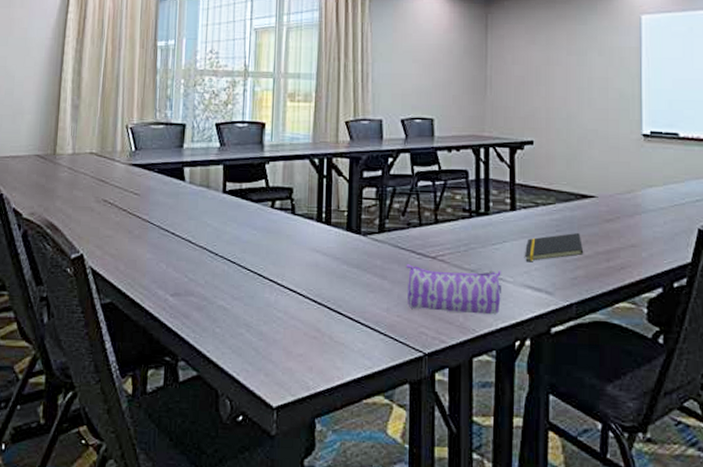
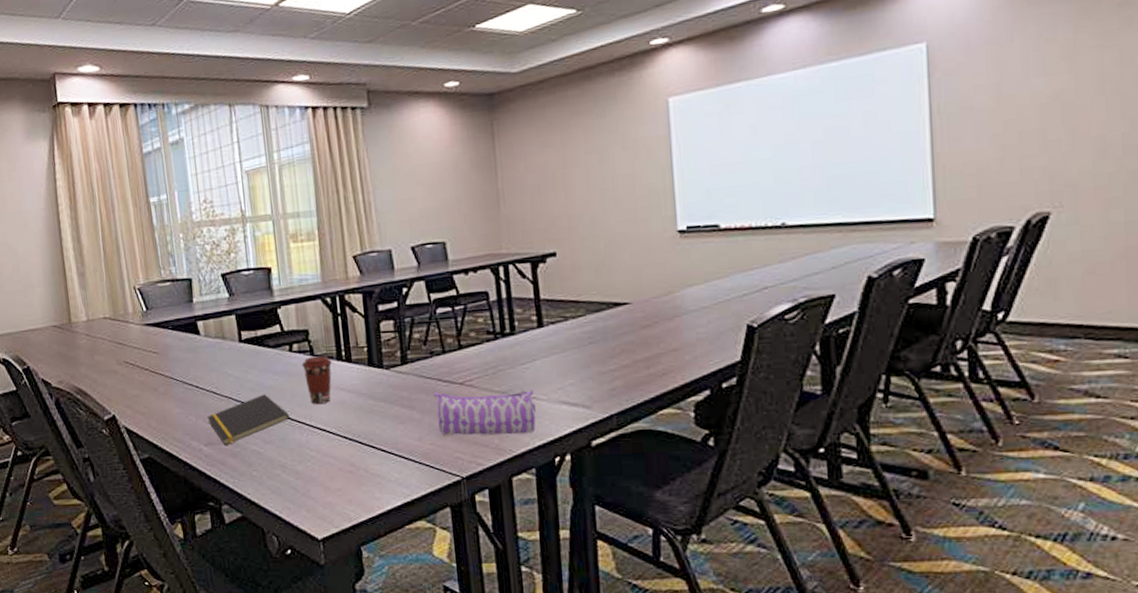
notepad: none [178,248,263,297] -> present [207,394,290,445]
coffee cup: none [281,215,312,264] -> present [301,356,333,404]
notepad: present [525,233,584,261] -> none [557,343,621,377]

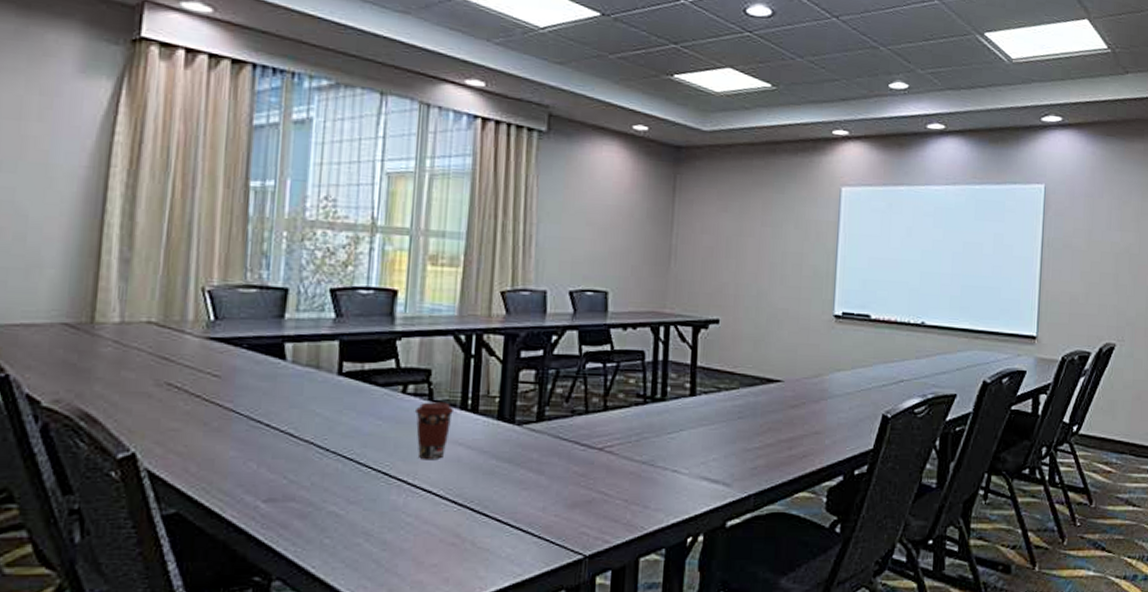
notepad: present [207,394,290,445] -> none [274,442,389,503]
pencil case: present [433,389,536,435] -> none [567,457,676,510]

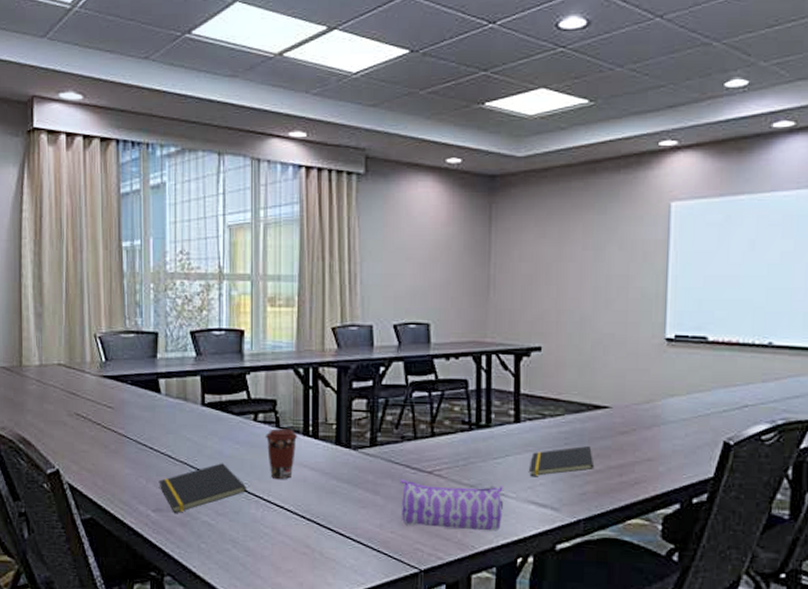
notepad: none [274,442,389,503] -> present [158,463,247,513]
pencil case: none [567,457,676,510] -> present [400,479,503,531]
notepad: none [703,420,766,451] -> present [529,446,595,476]

